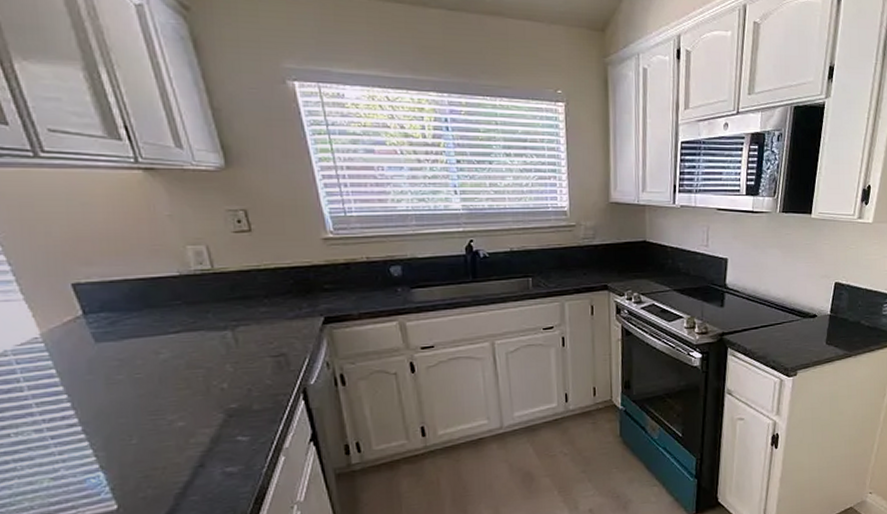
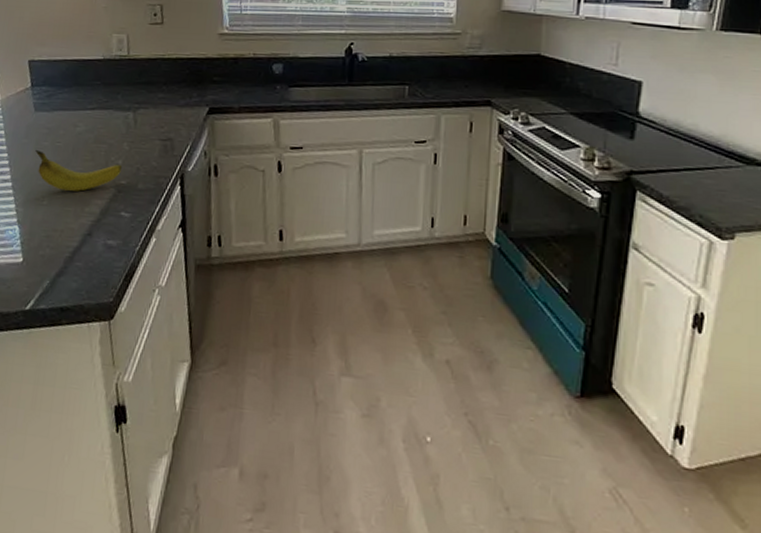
fruit: none [107,386,230,425] -> present [35,150,123,191]

